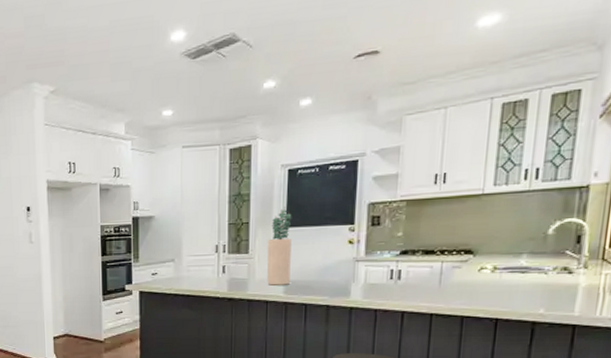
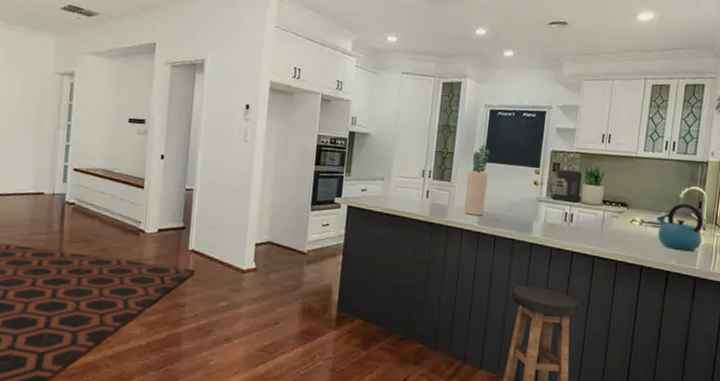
coffee maker: none [369,221,410,258] -> present [549,168,582,203]
planter: none [409,211,441,258] -> present [580,165,605,206]
kettle: none [515,241,585,297] -> present [657,204,704,252]

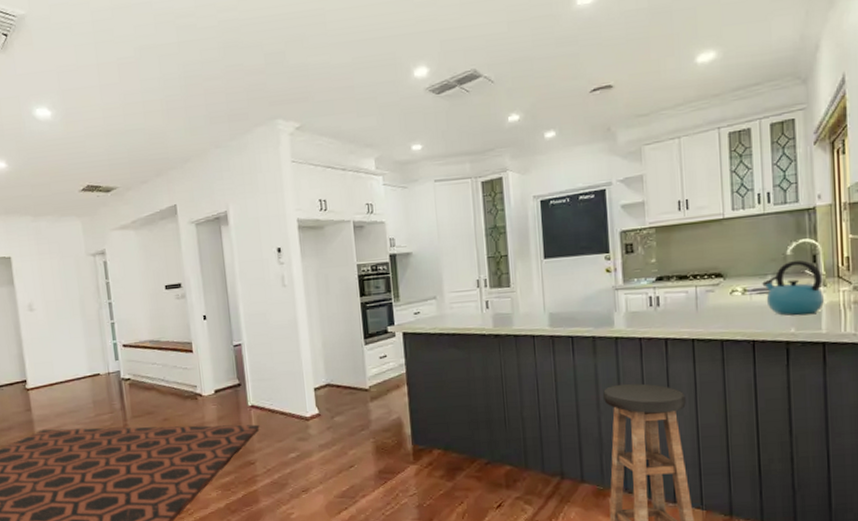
vase: present [464,143,490,216] -> none [527,238,554,319]
coffee maker: present [549,168,582,203] -> none [625,247,664,286]
planter: present [580,165,605,206] -> none [663,237,692,284]

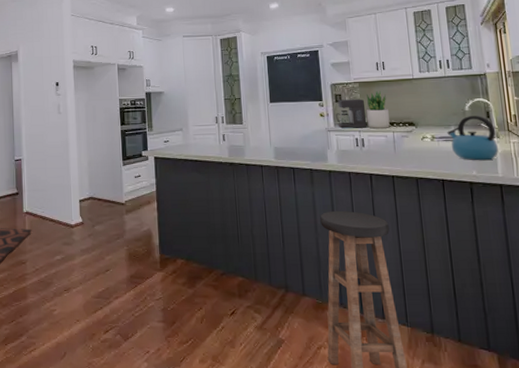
coffee maker: none [625,247,664,286] -> present [336,99,367,129]
planter: none [663,237,692,284] -> present [366,91,390,129]

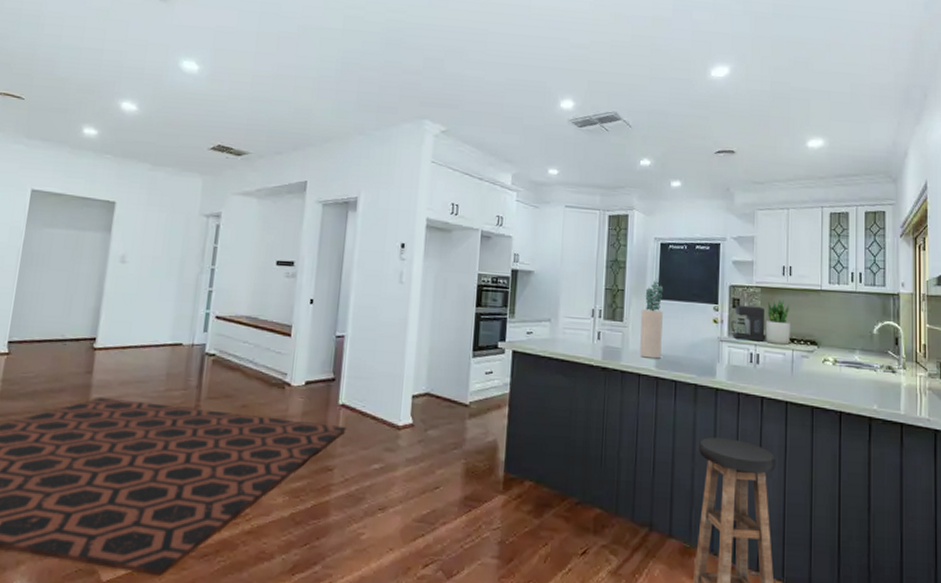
vase: none [256,86,279,152] -> present [640,279,664,359]
kettle: present [447,116,499,161] -> none [851,340,904,395]

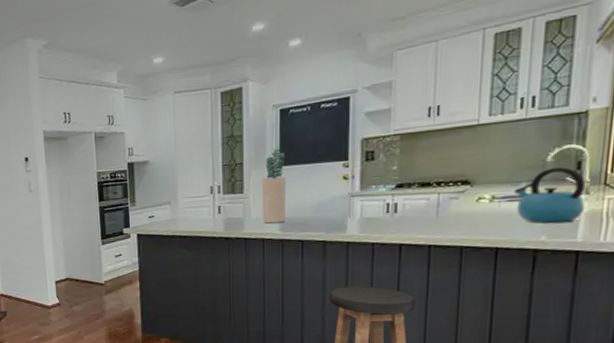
coffee maker: present [731,305,765,342] -> none [364,155,405,193]
planter: present [765,300,790,345] -> none [404,143,436,191]
kettle: none [851,340,904,395] -> present [514,167,586,224]

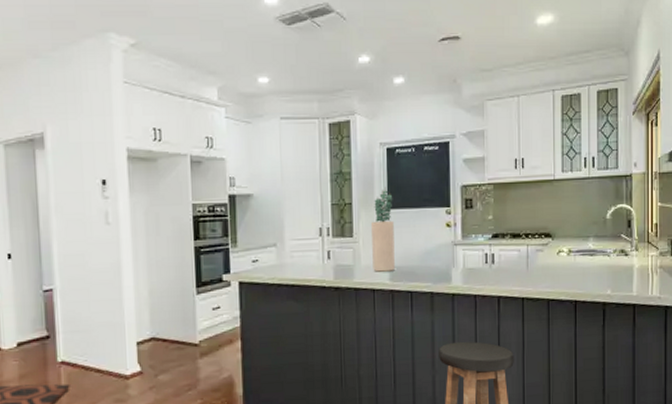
kettle: present [514,167,586,224] -> none [585,225,637,278]

